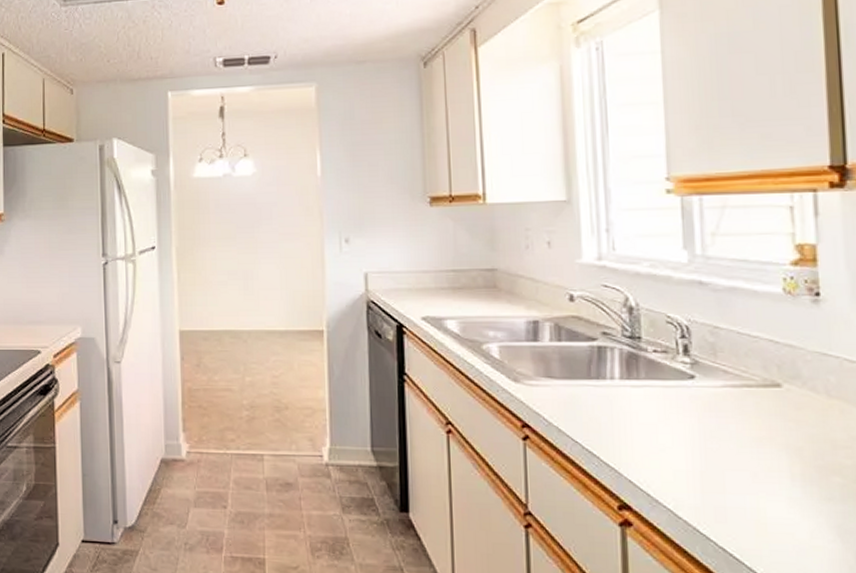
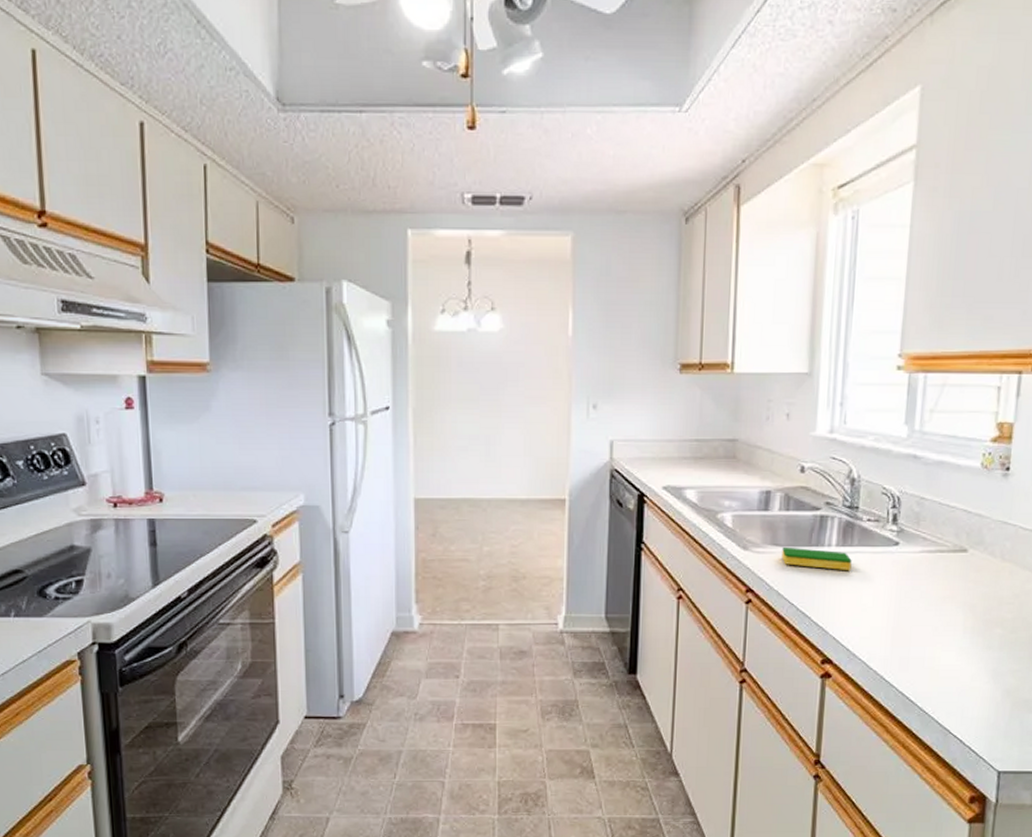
dish sponge: none [558,379,641,407] -> present [782,546,852,571]

